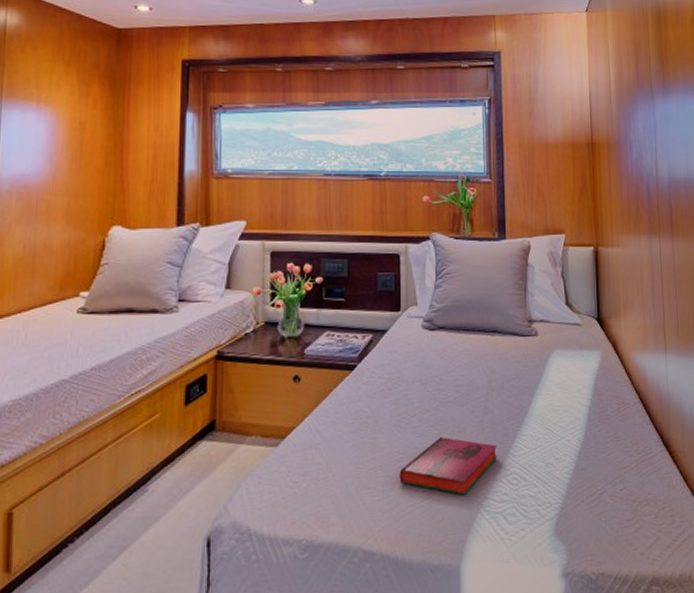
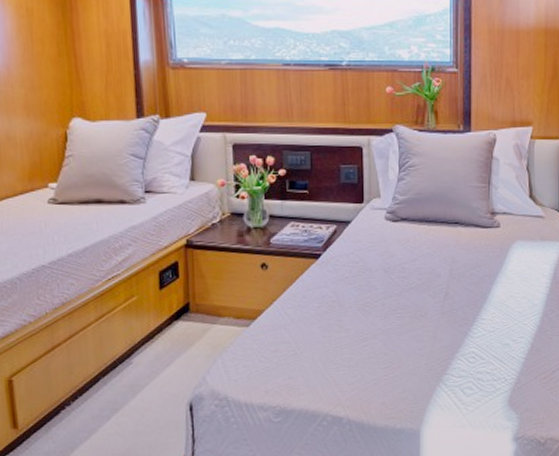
hardback book: present [399,437,498,495] -> none [364,320,457,371]

